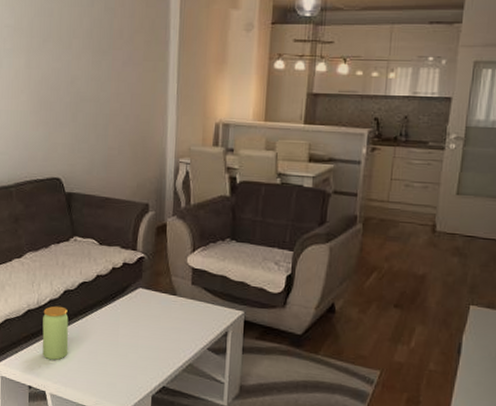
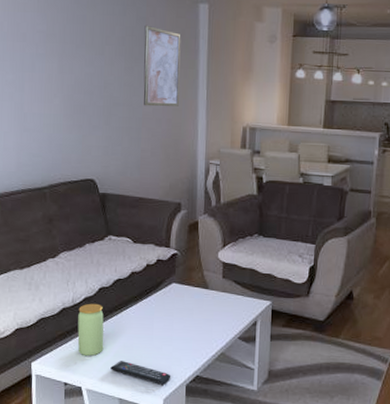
remote control: none [75,366,137,394] -> present [110,361,171,385]
wall art: none [111,16,151,102] -> present [143,25,181,107]

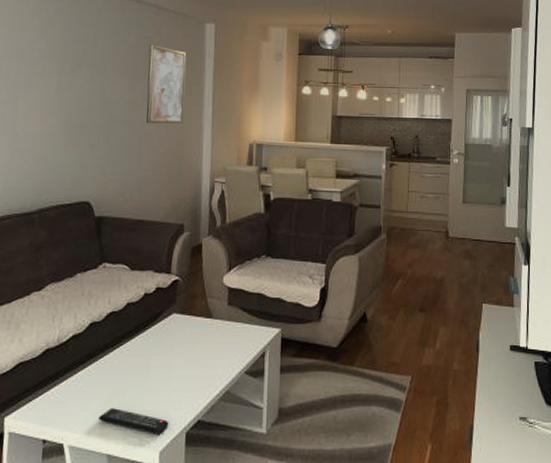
jar: present [77,303,104,356] -> none [61,341,94,404]

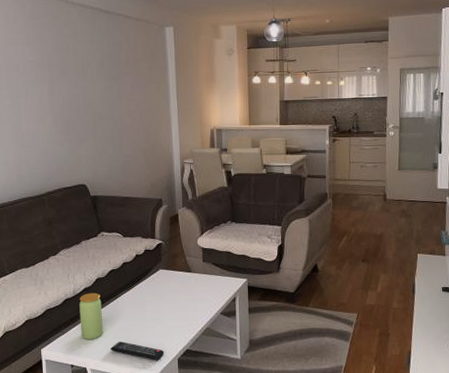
jar: none [61,341,94,404] -> present [79,292,104,339]
wall art: present [146,43,187,125] -> none [120,48,154,118]

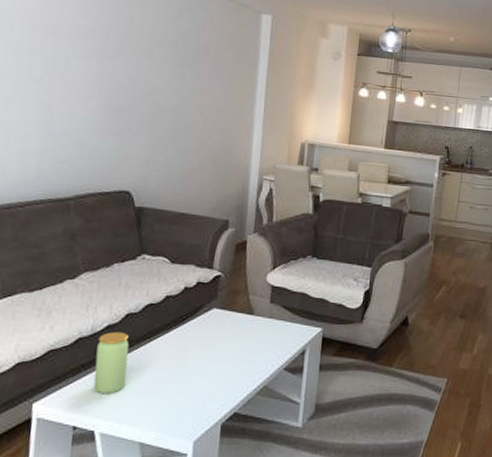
remote control: present [111,341,165,360] -> none [132,398,205,425]

